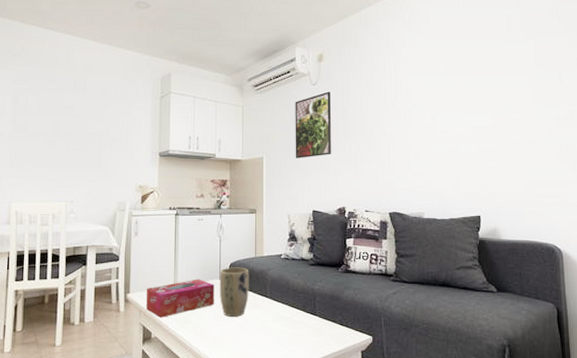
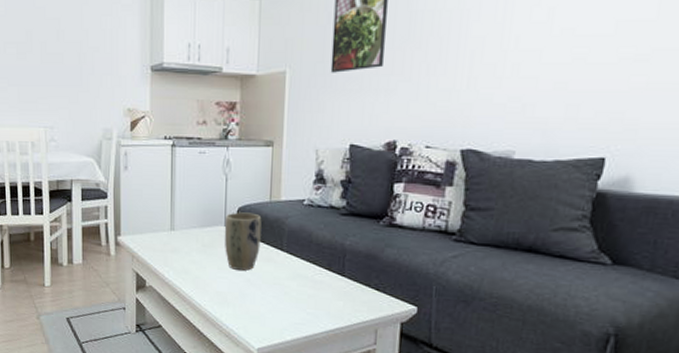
tissue box: present [146,279,214,318] -> none [138,223,218,265]

